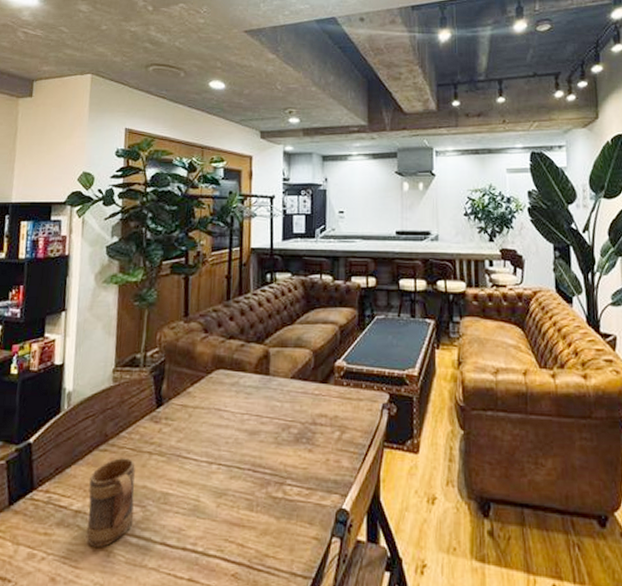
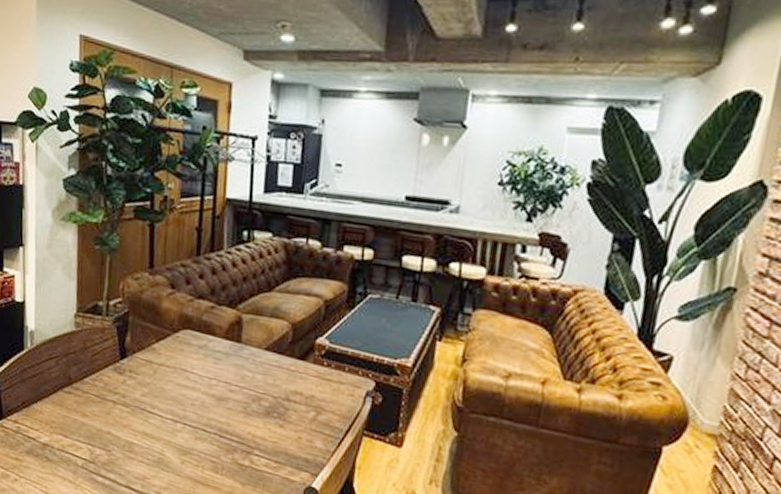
mug: present [86,458,135,547] -> none [54,401,100,480]

